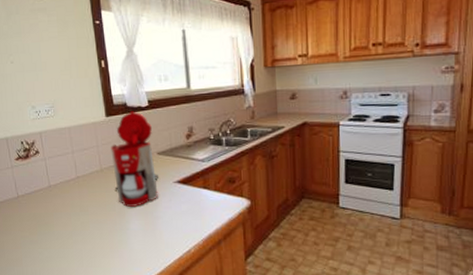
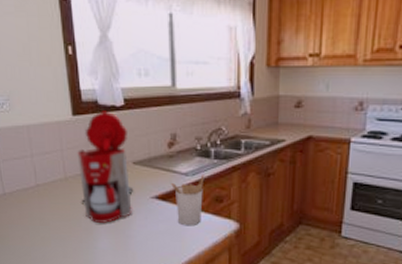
utensil holder: none [190,160,218,206] -> present [171,174,205,226]

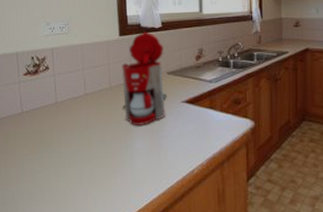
utensil holder: present [171,174,205,226] -> none [198,81,225,126]

